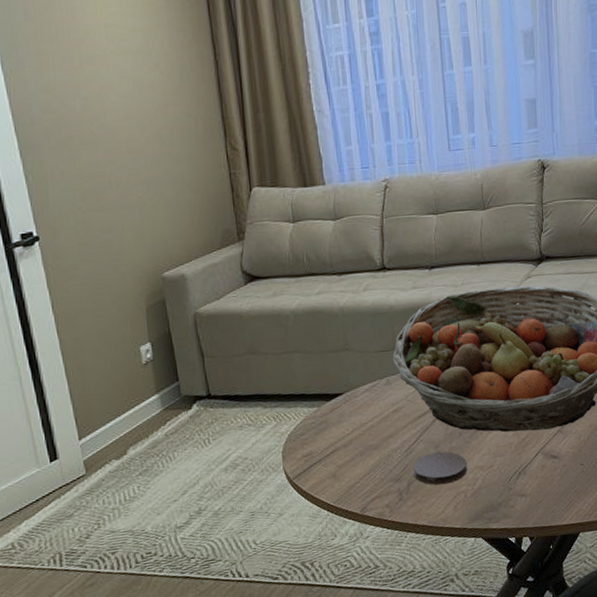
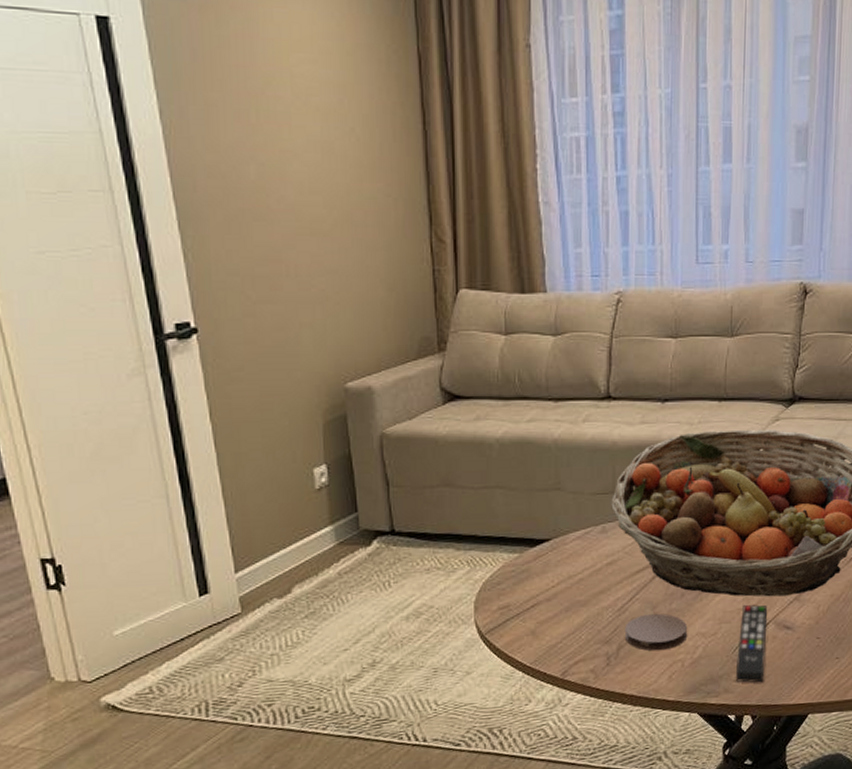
remote control: none [512,438,538,508] -> present [736,604,768,683]

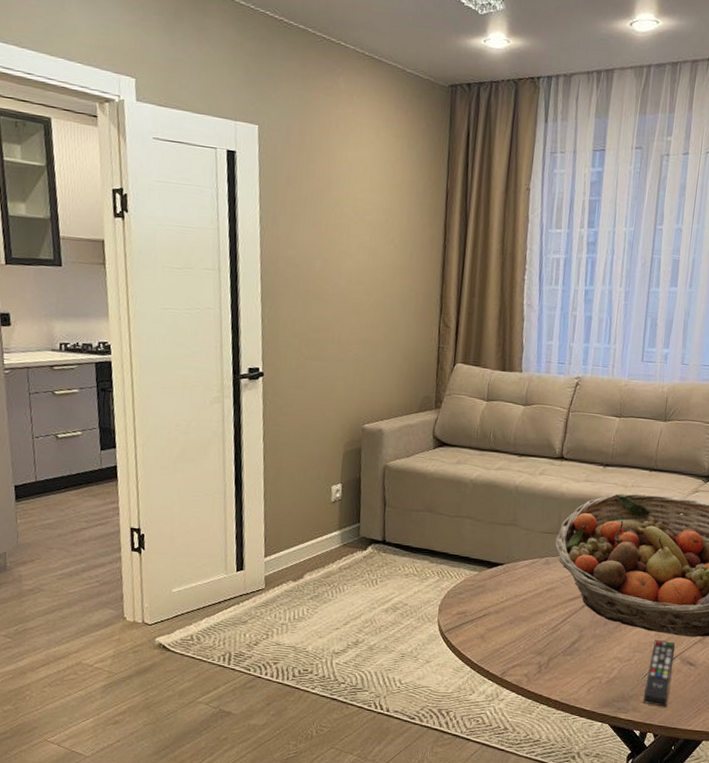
coaster: present [624,613,688,651] -> none [555,635,607,668]

